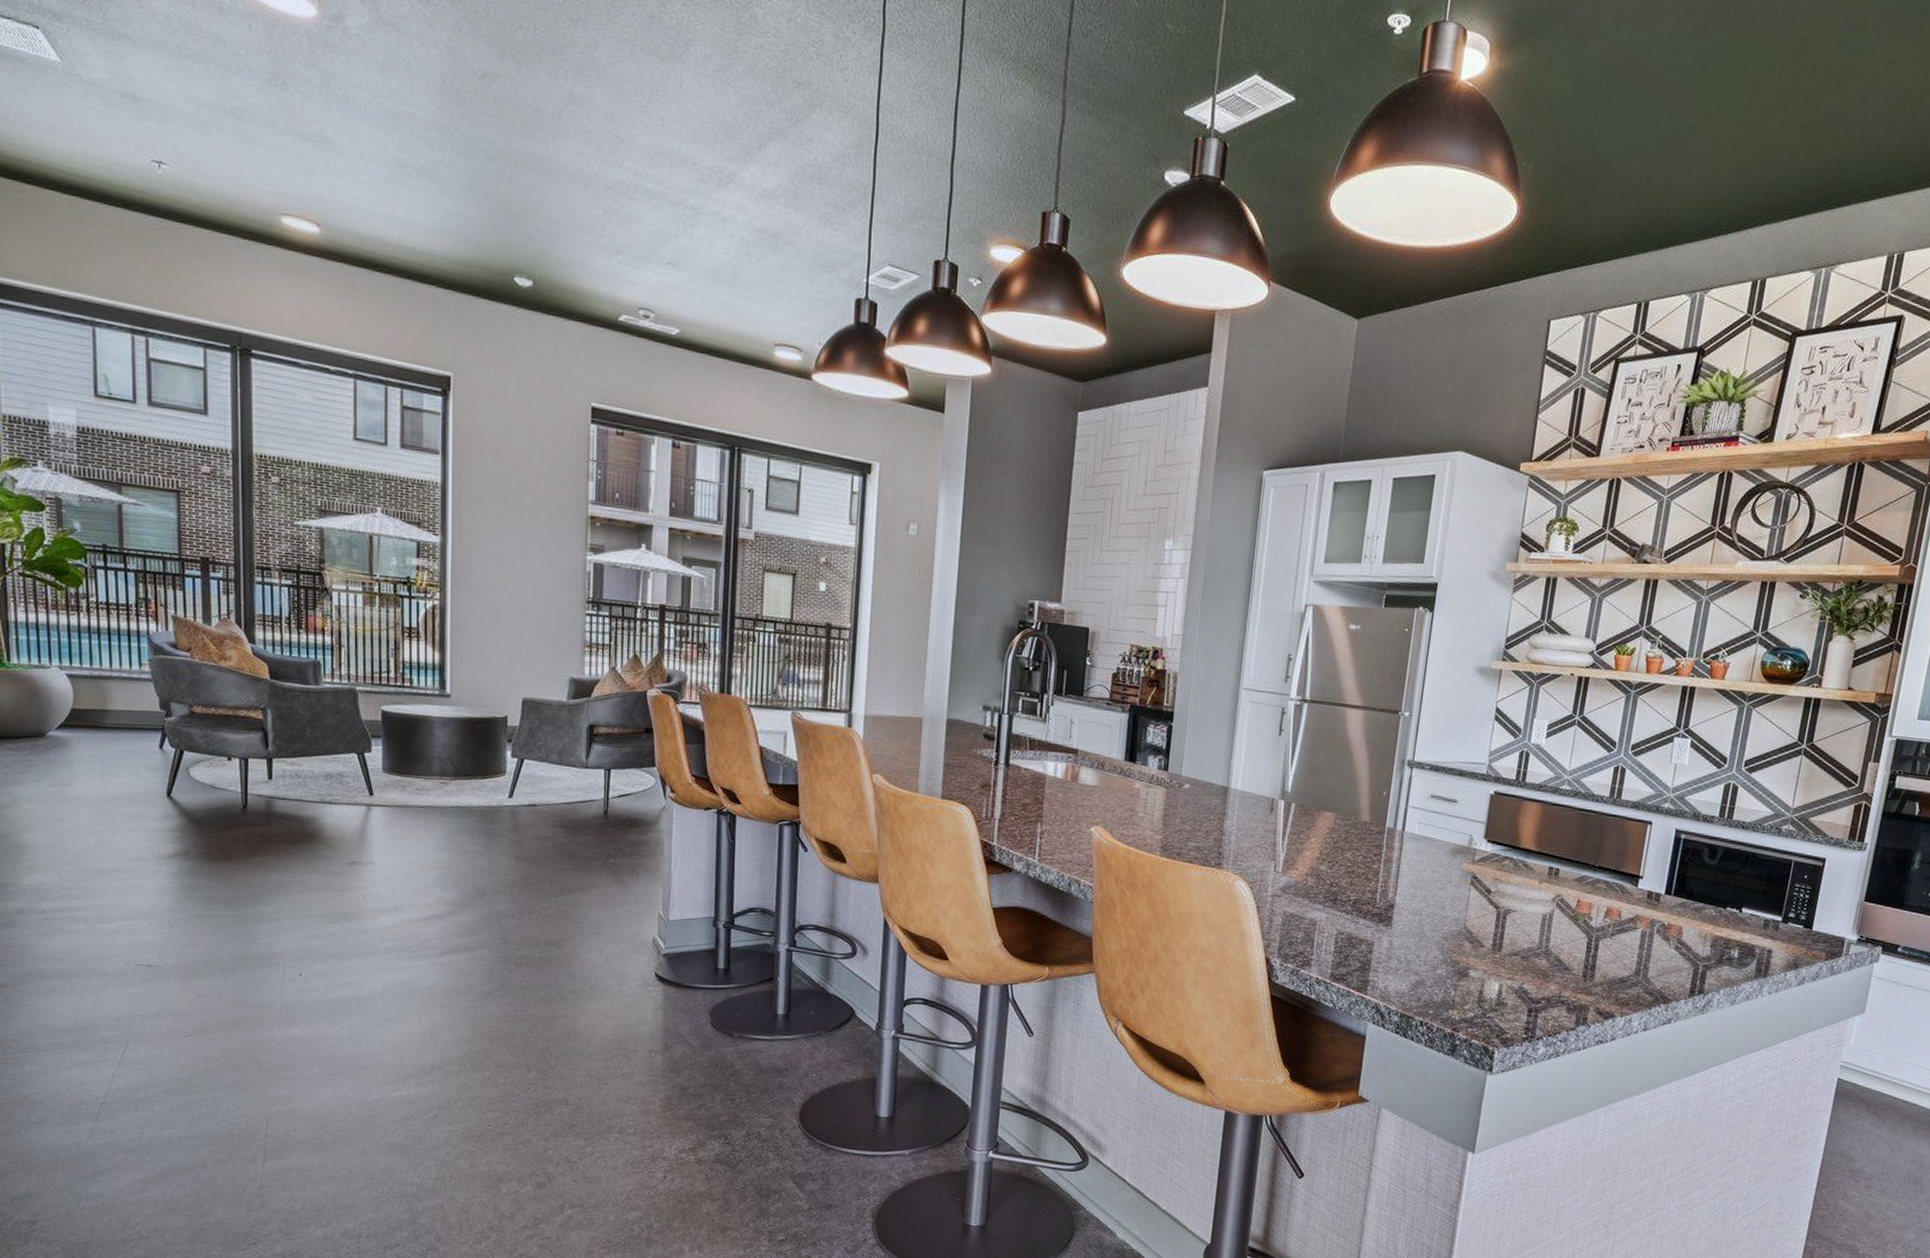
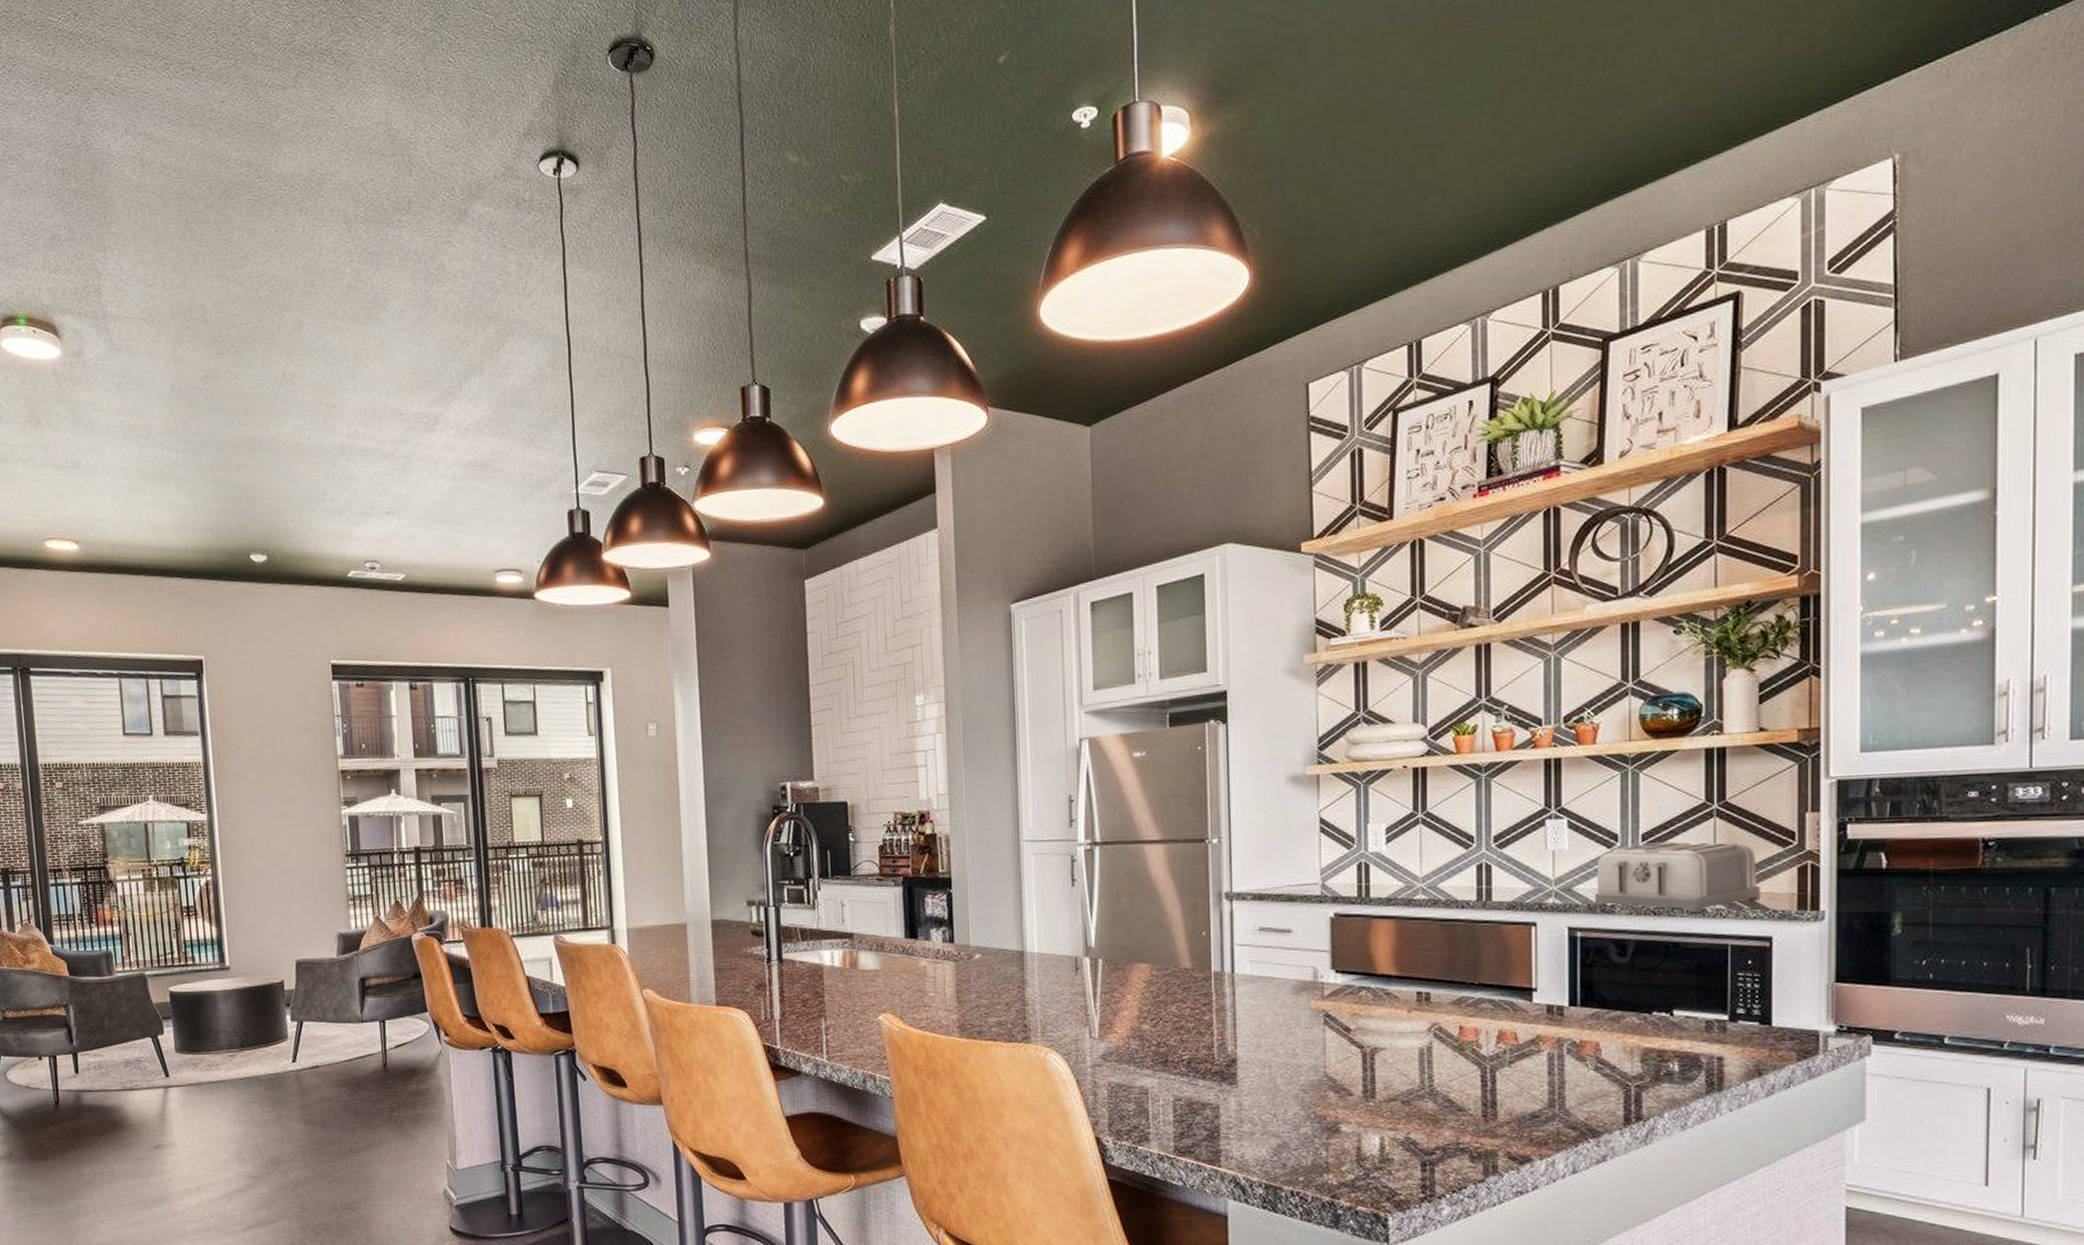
toaster: none [1699,768,1826,832] -> present [1595,841,1760,914]

